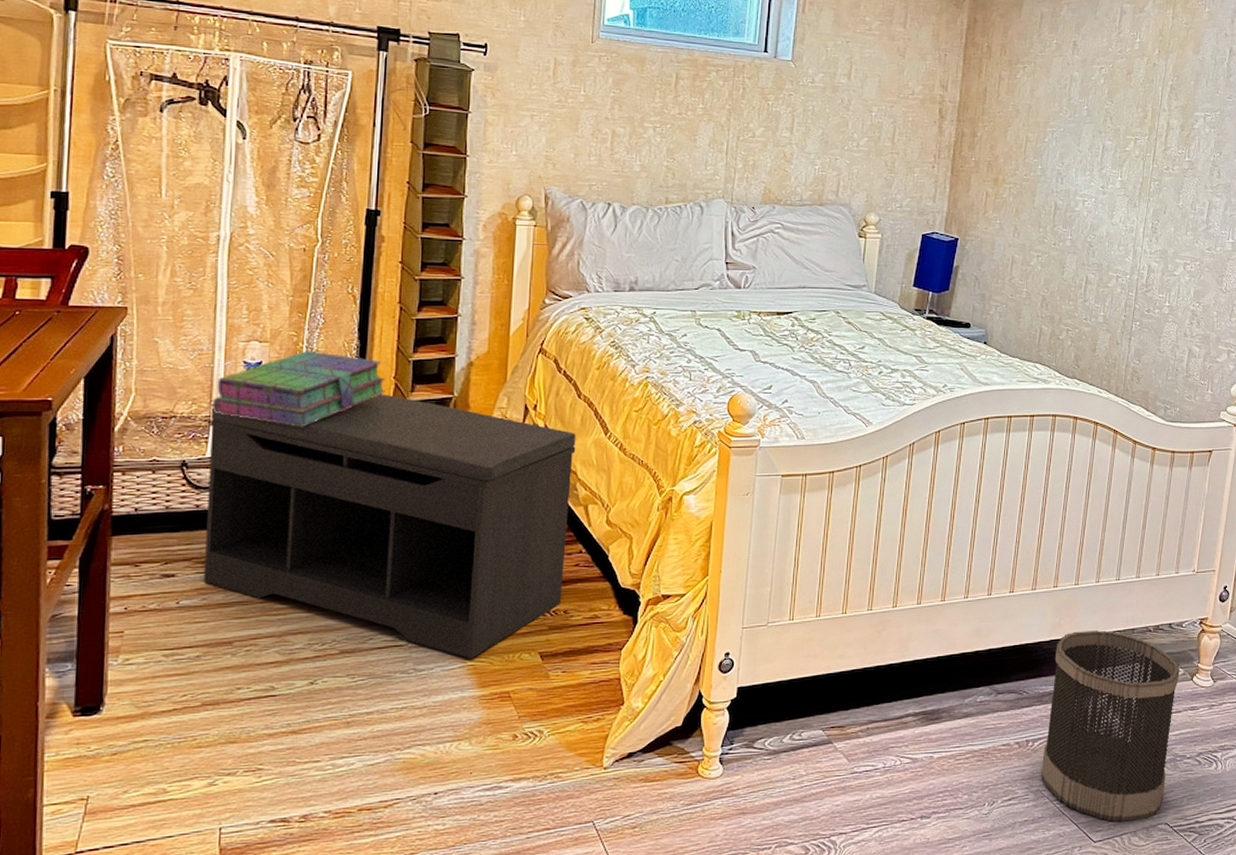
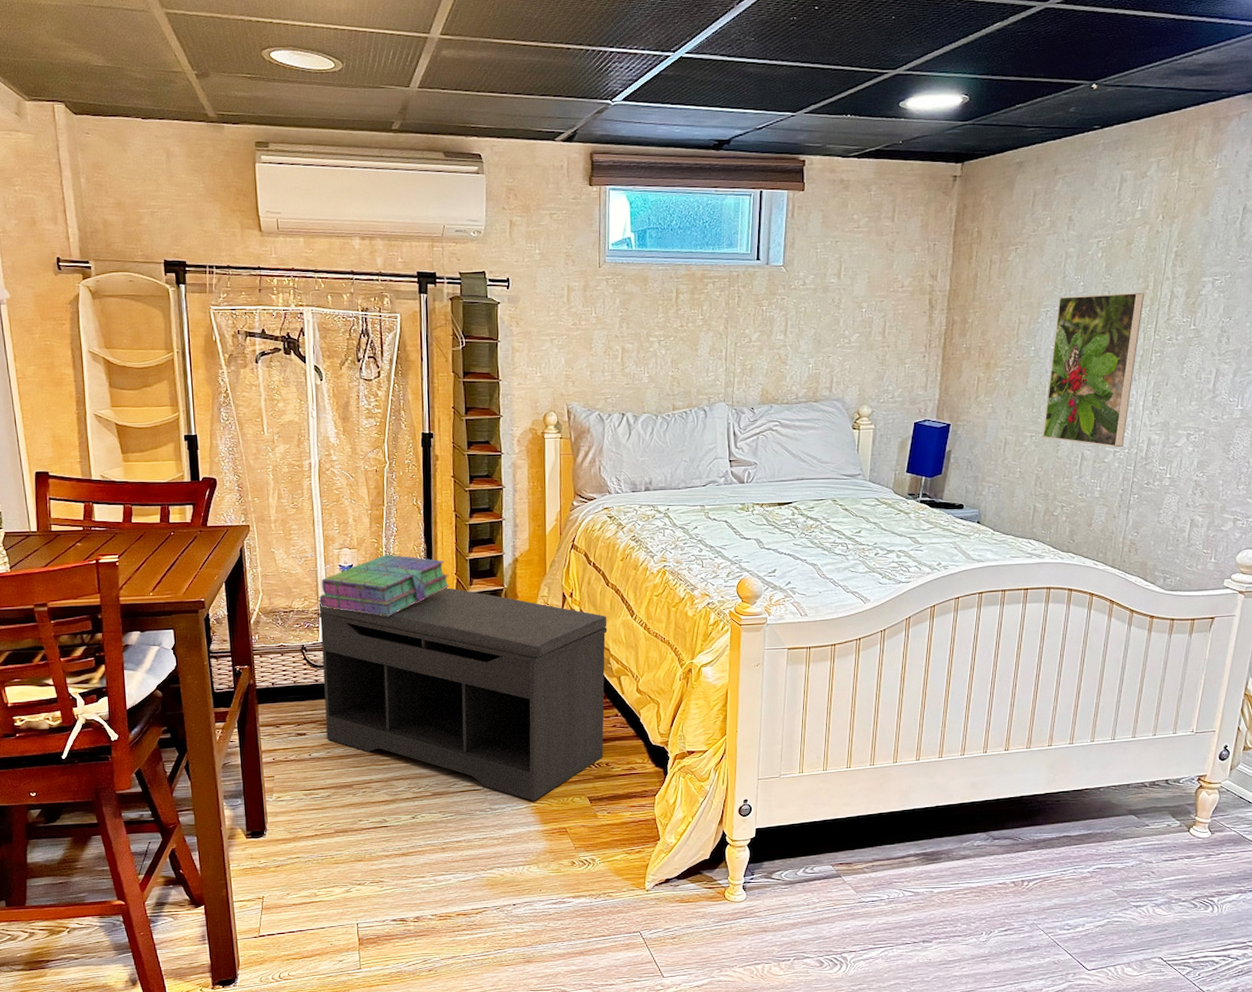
wastebasket: present [1041,630,1180,822] -> none [1036,785,1176,954]
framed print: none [1049,118,1143,272] -> present [1043,292,1144,447]

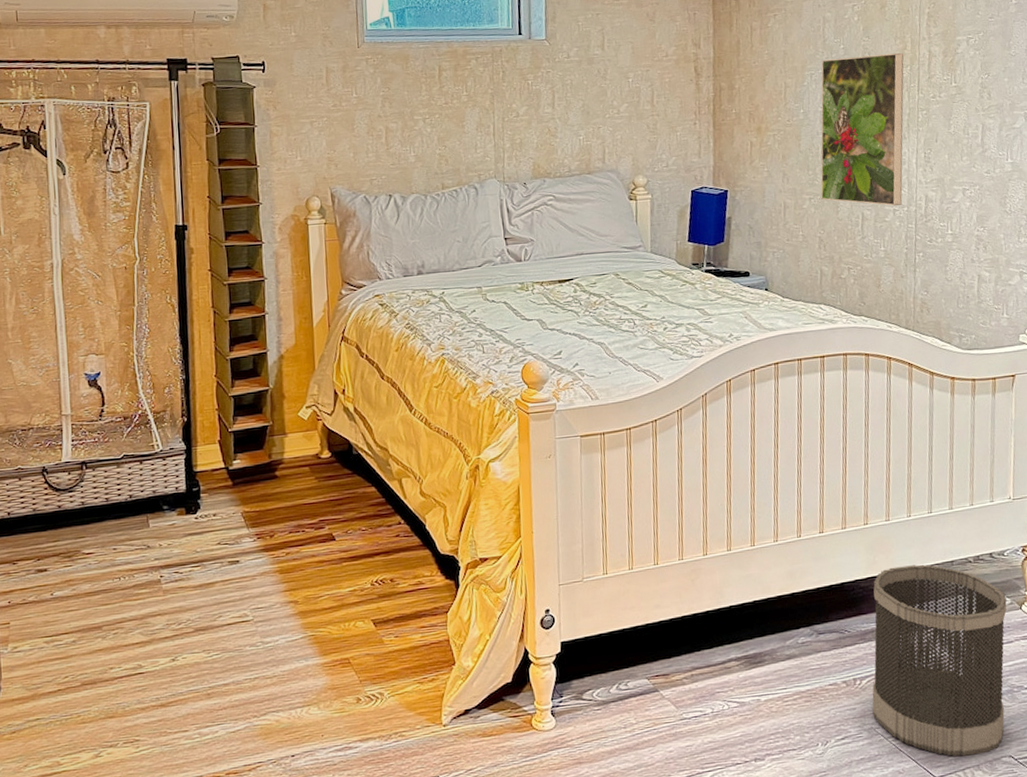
stack of books: present [319,554,450,617] -> none [62,358,209,428]
bench: present [319,587,608,801] -> none [62,391,387,630]
wastebasket: none [1036,785,1176,954] -> present [872,564,1007,756]

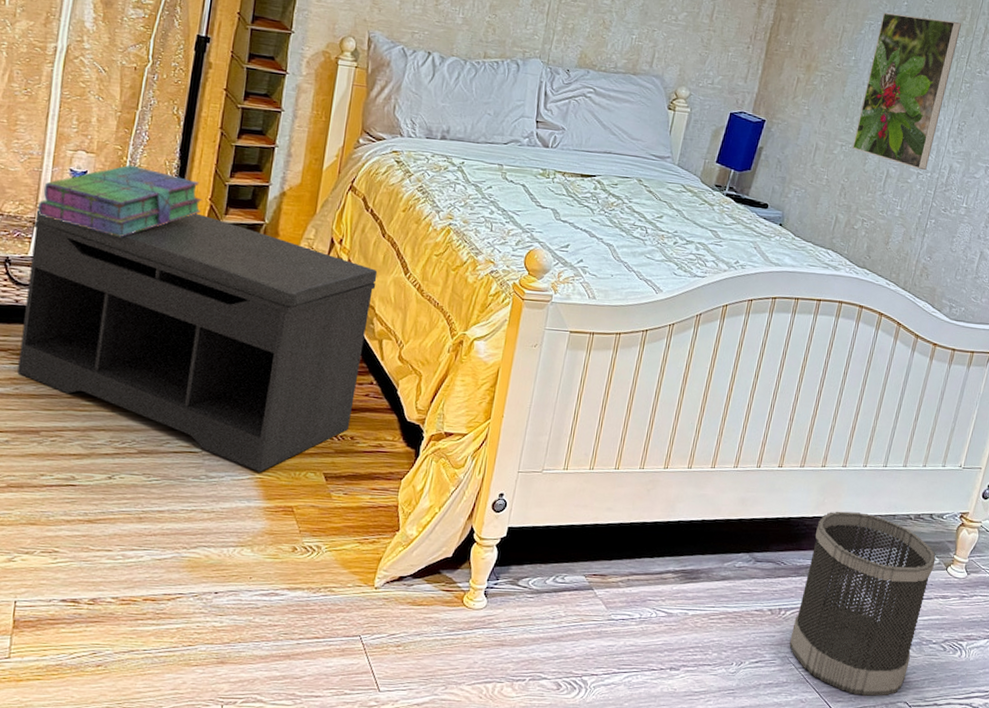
stack of books: none [62,358,209,428] -> present [38,164,202,237]
bench: none [62,391,387,630] -> present [17,210,378,472]

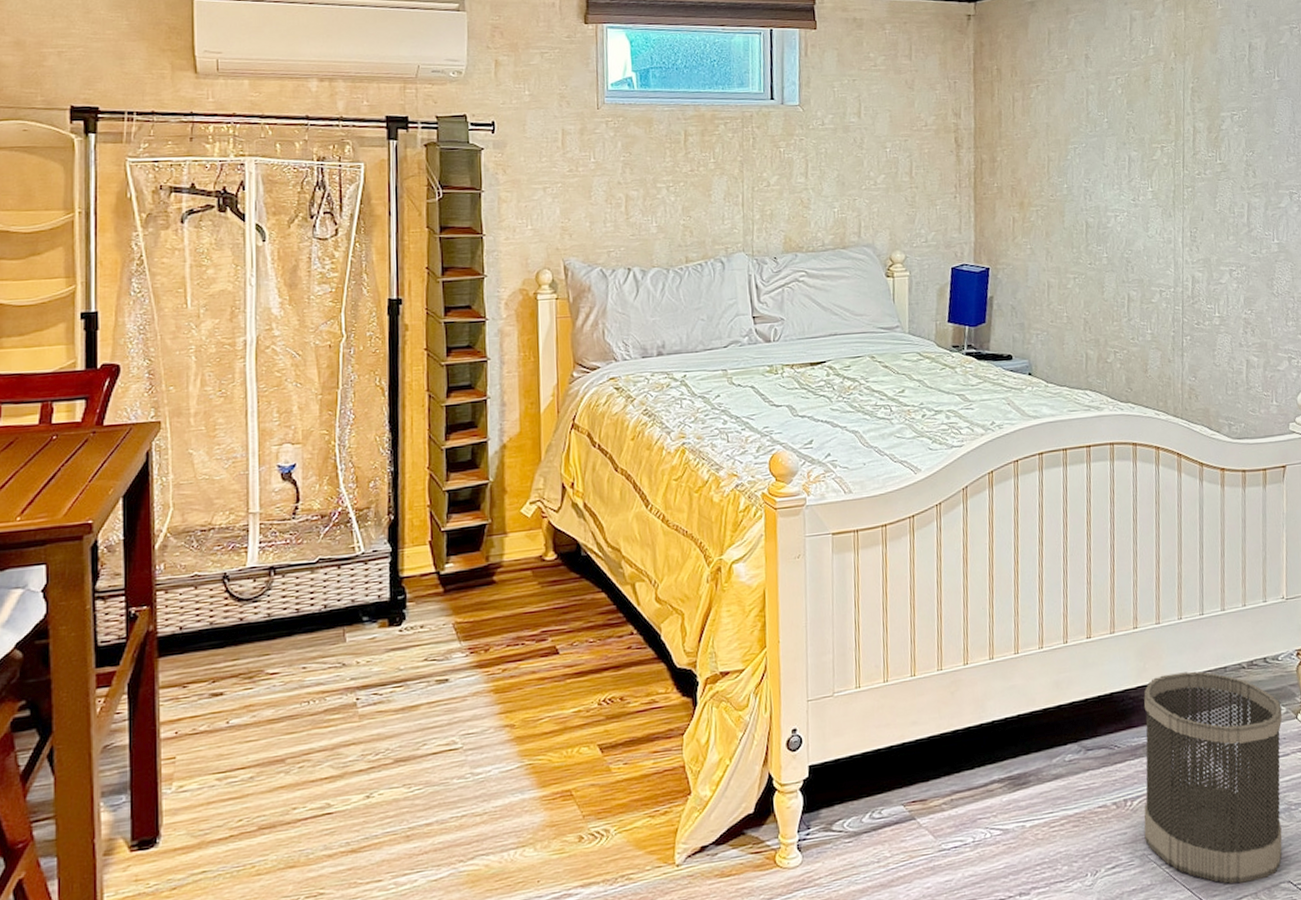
bench: present [17,210,378,472] -> none [249,485,618,758]
stack of books: present [38,164,202,237] -> none [250,448,421,528]
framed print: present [852,12,961,170] -> none [1085,127,1169,287]

